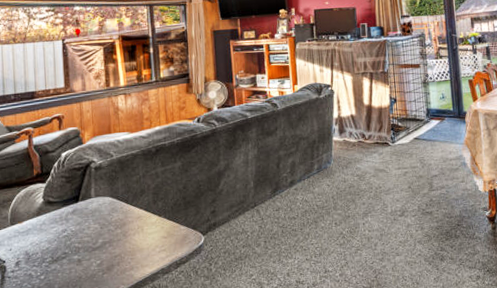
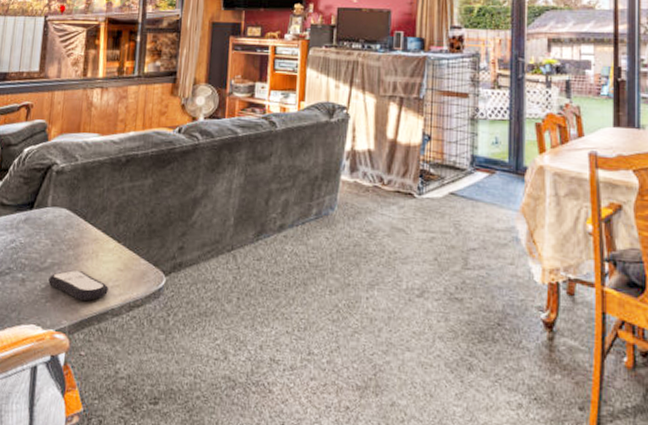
remote control: none [102,243,156,267] -> present [48,269,108,301]

